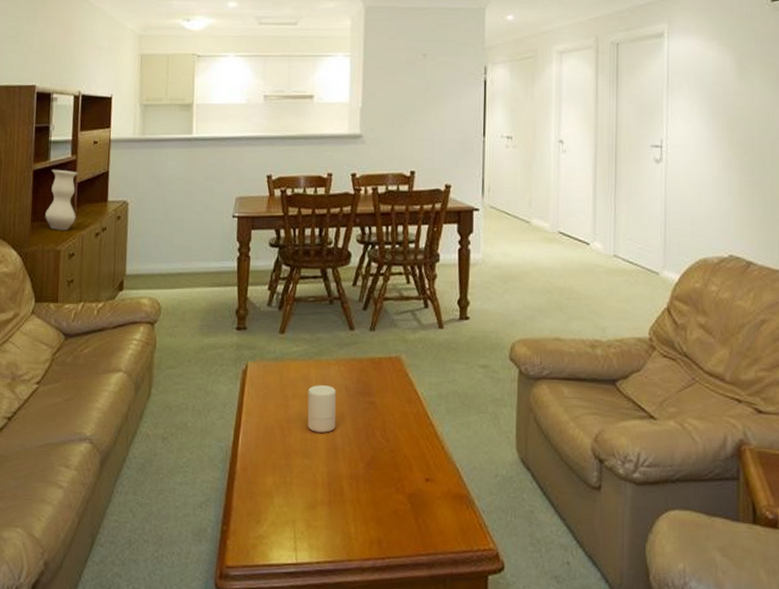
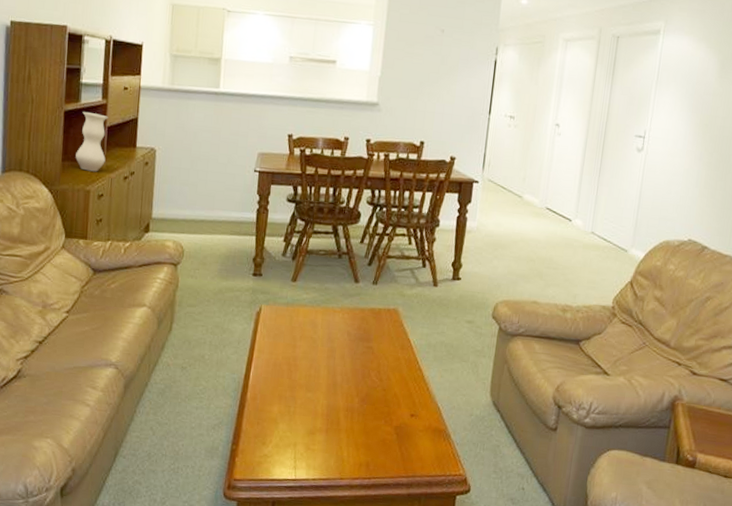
candle: present [307,385,337,433] -> none [311,329,339,371]

